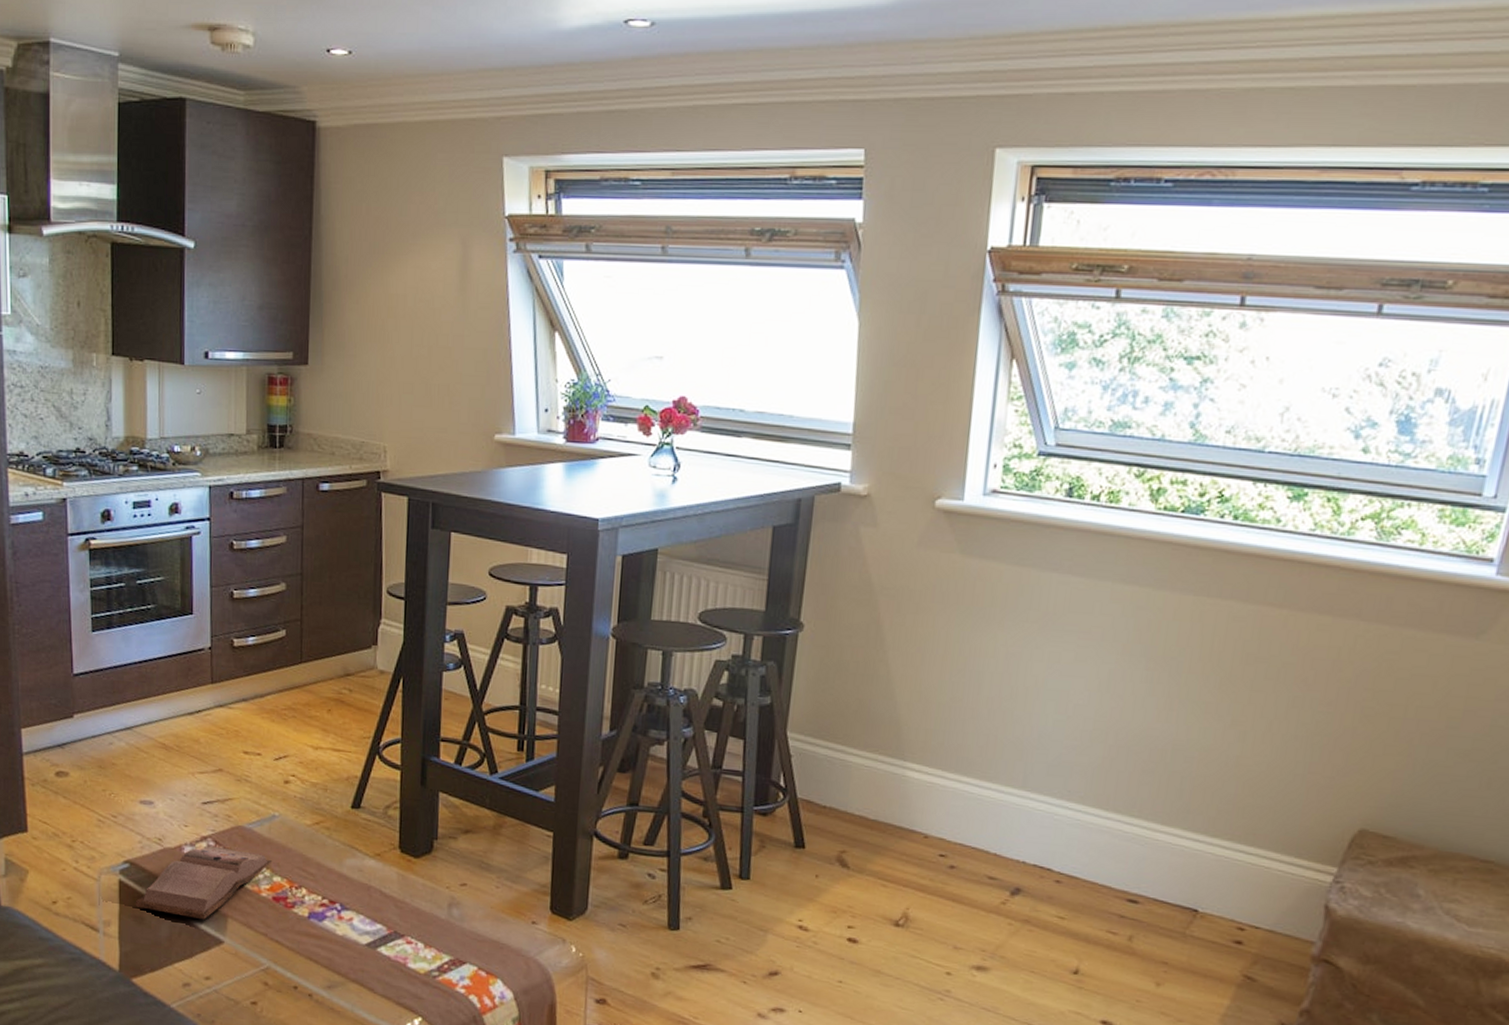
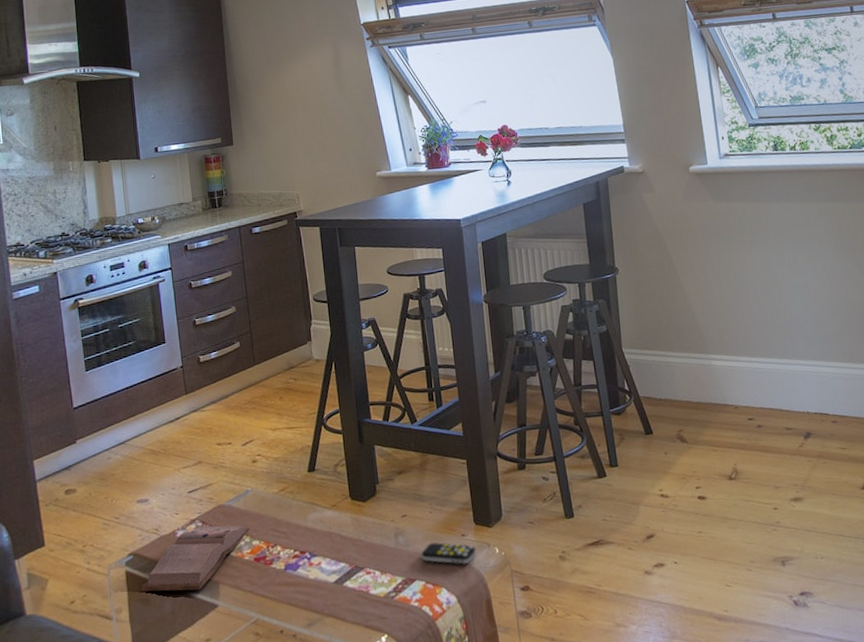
remote control: none [477,922,547,958] -> present [421,542,476,565]

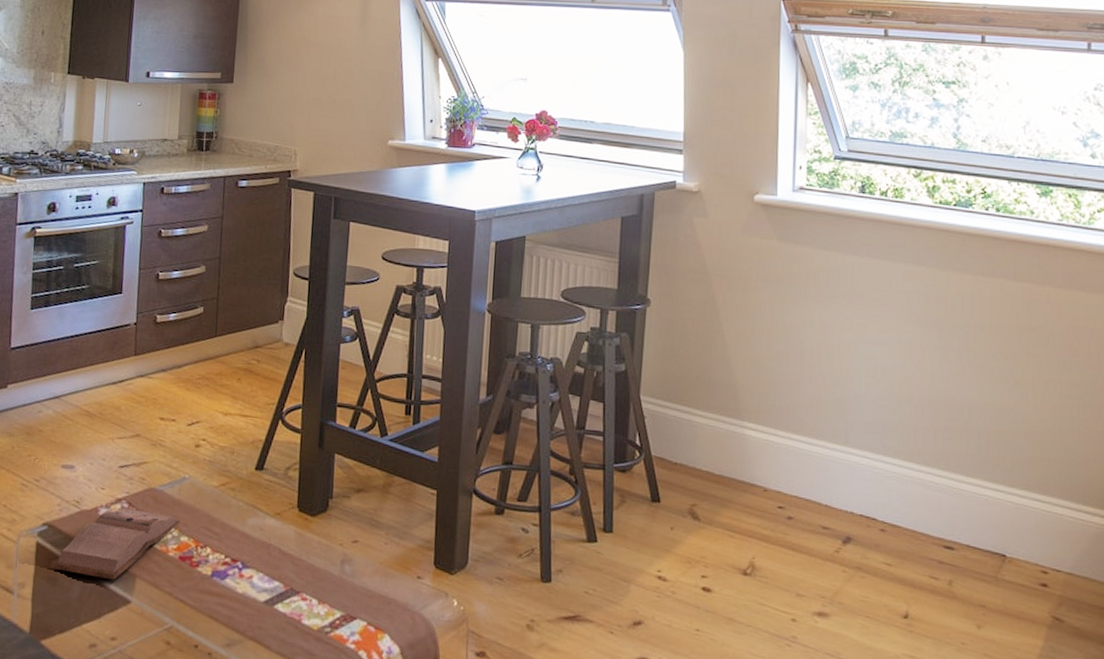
remote control: present [421,542,476,565] -> none [367,578,431,612]

